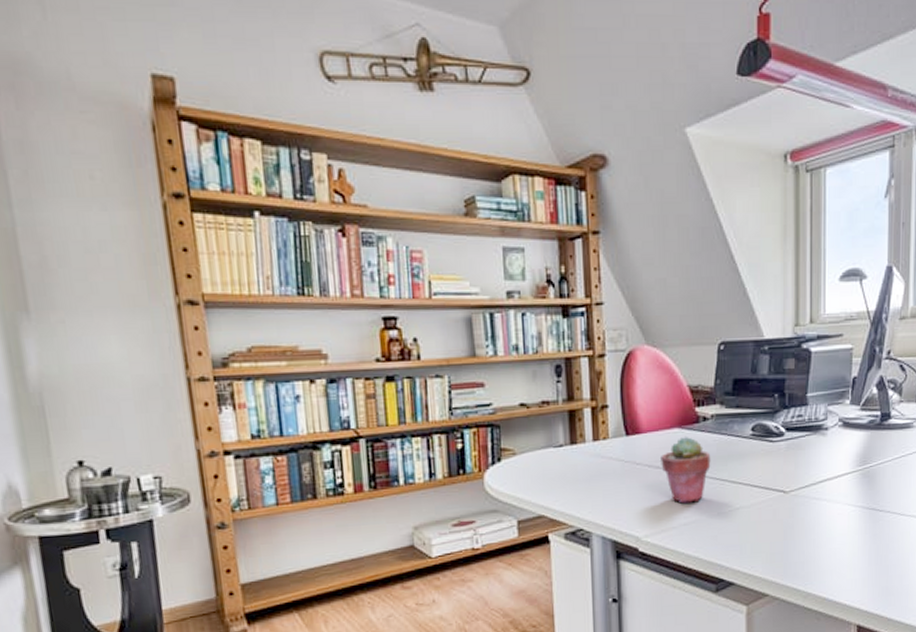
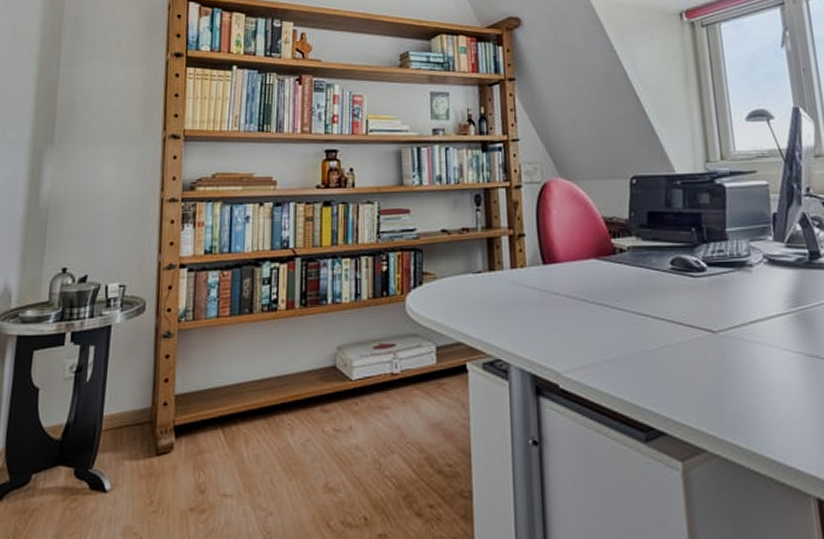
potted succulent: present [661,436,711,504] -> none [578,267,631,338]

